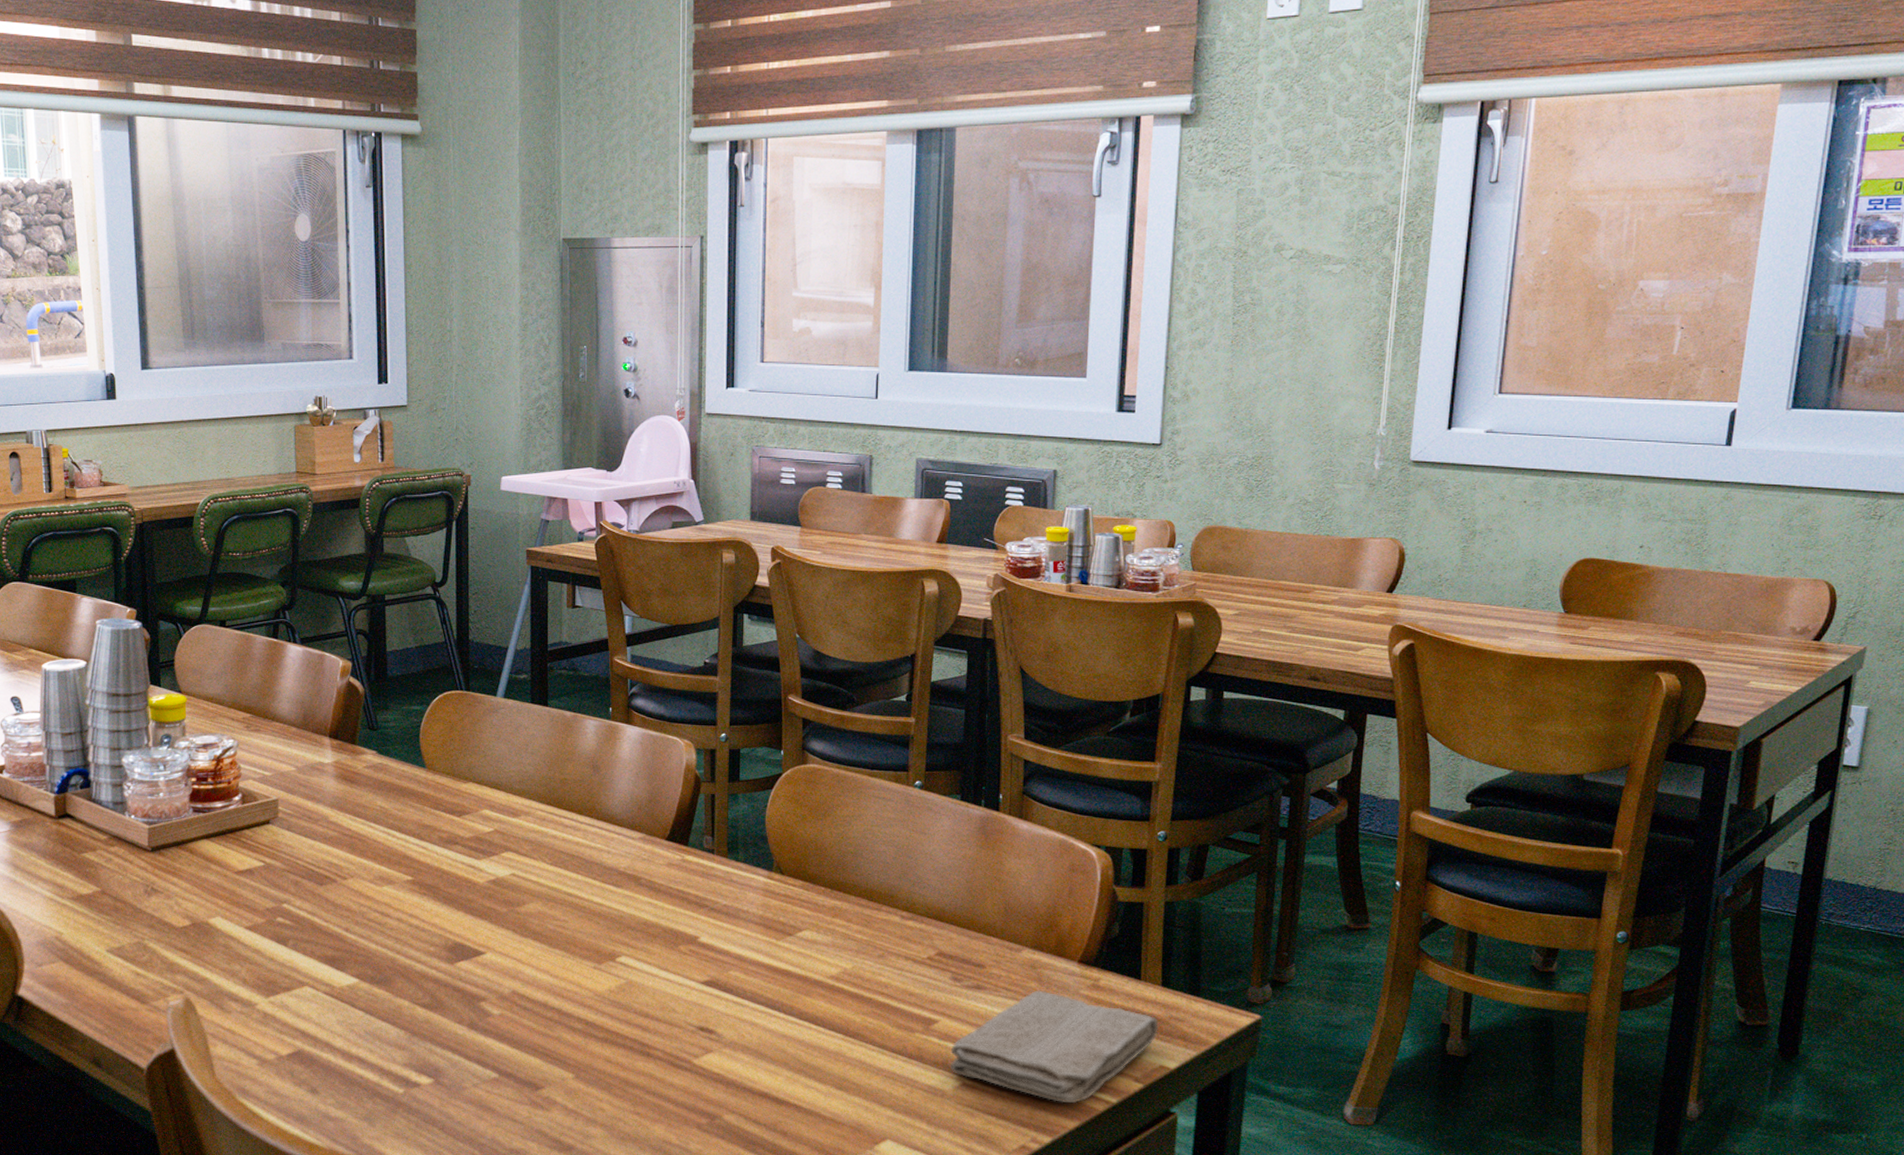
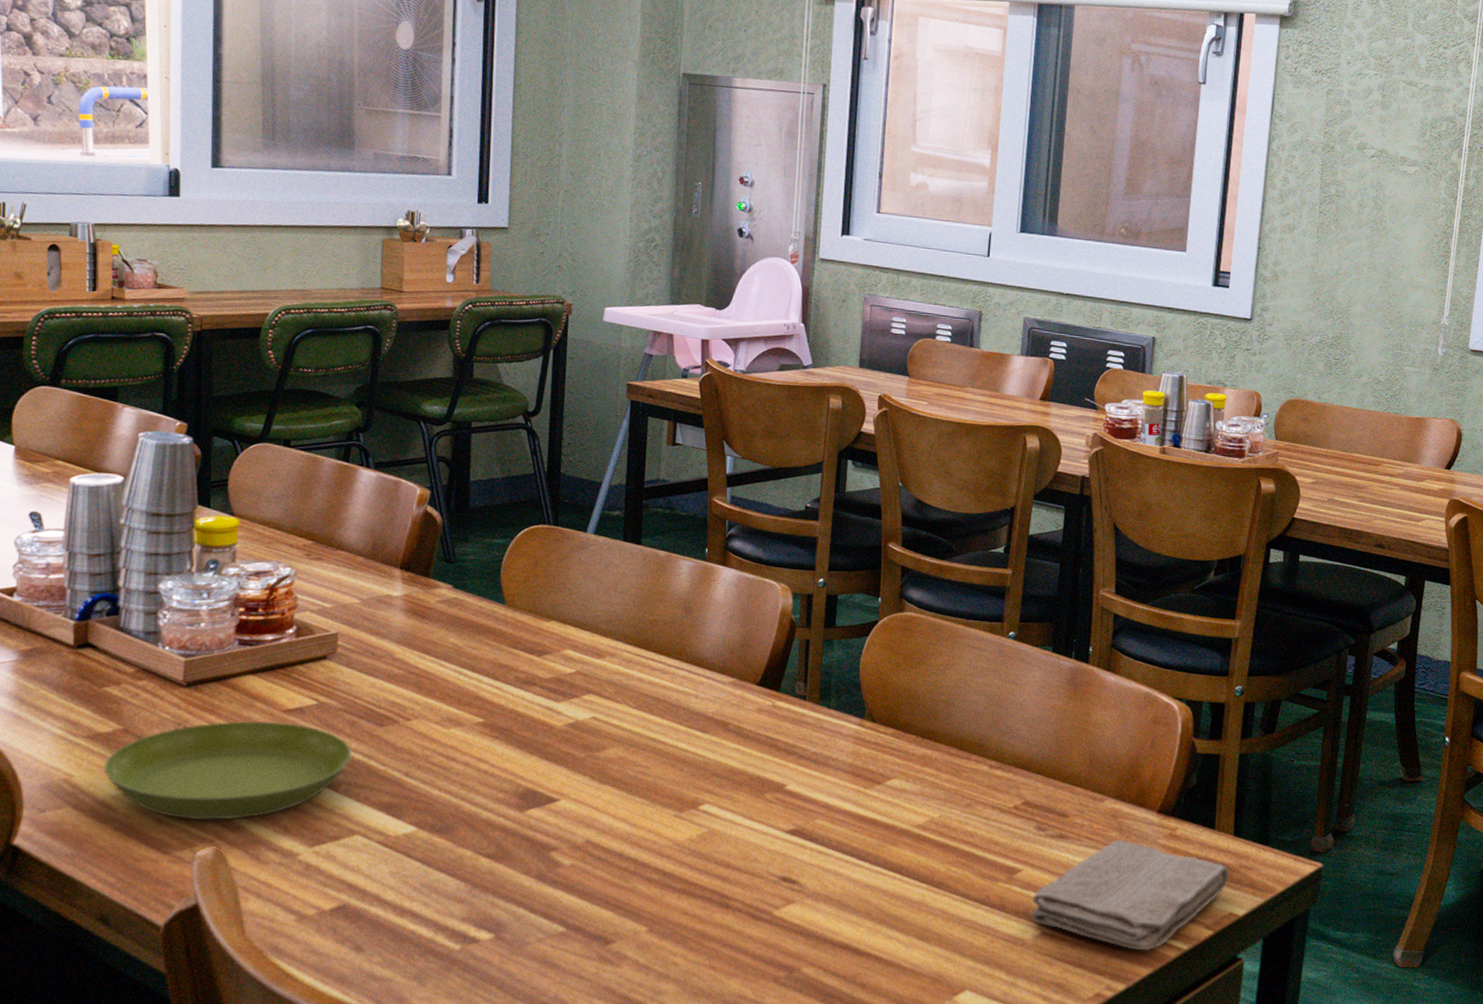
saucer: none [87,882,297,973] -> present [103,721,352,821]

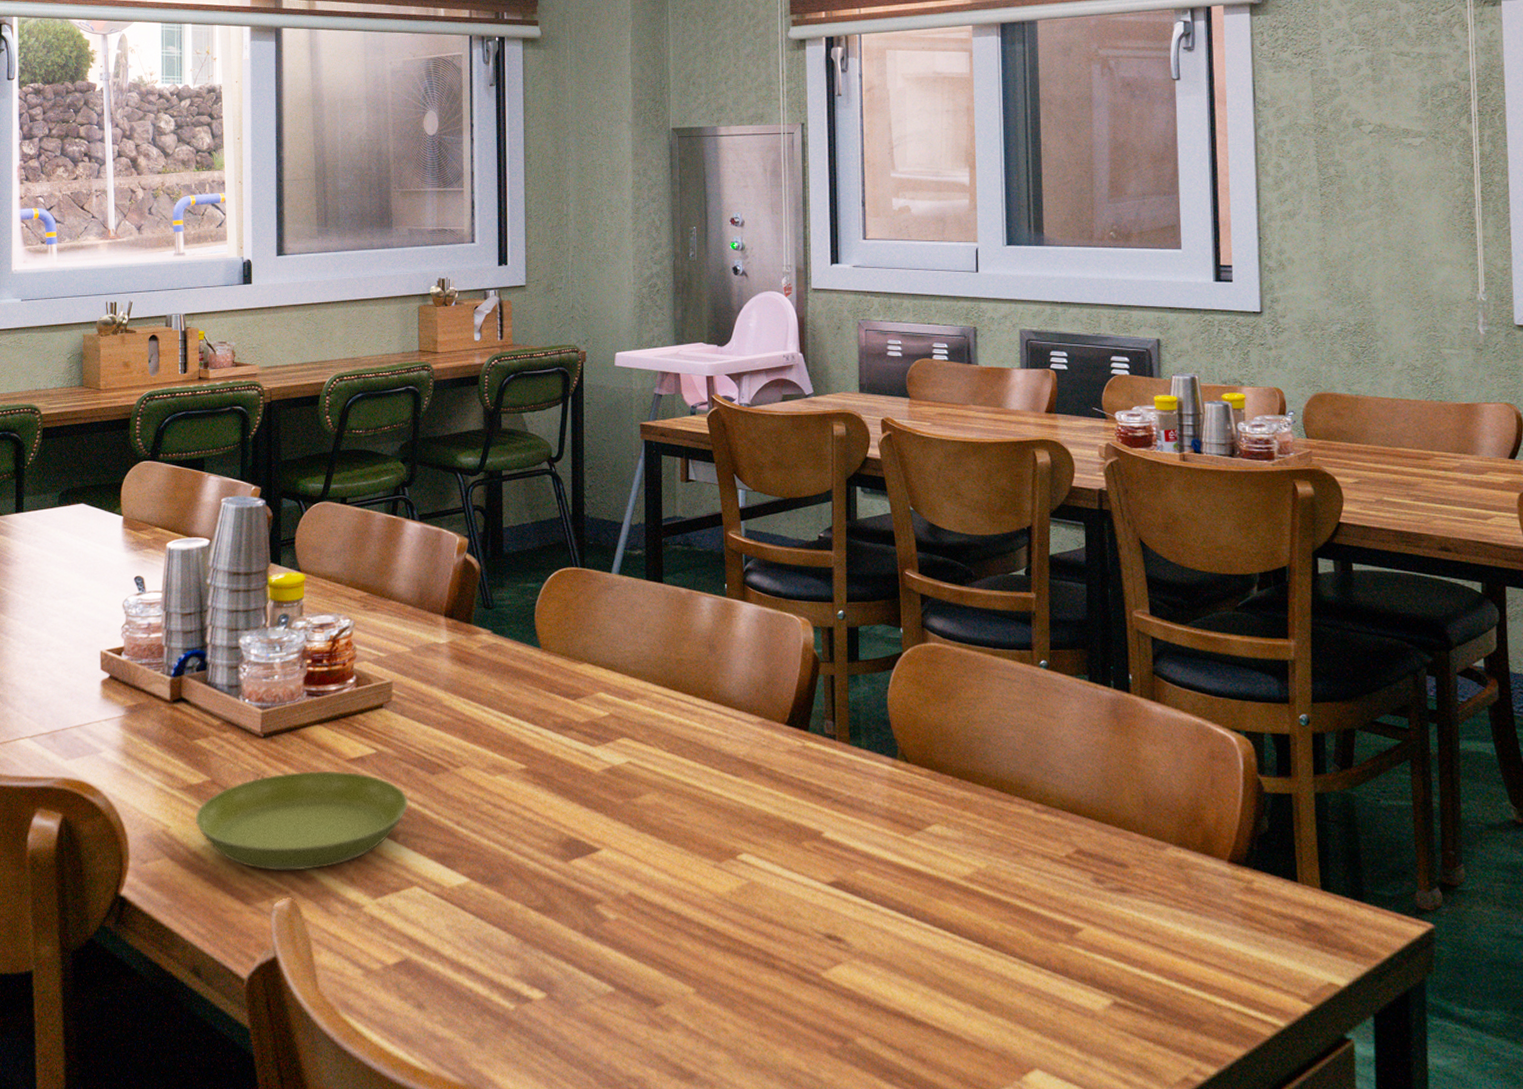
washcloth: present [1030,839,1230,951] -> none [1098,893,1322,1028]

